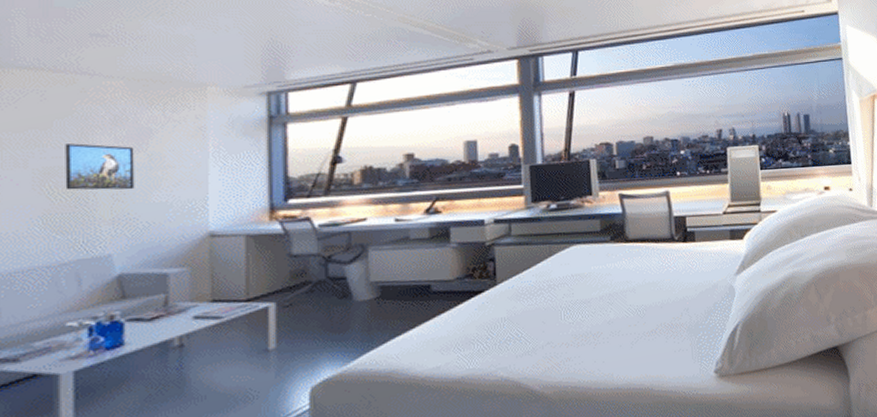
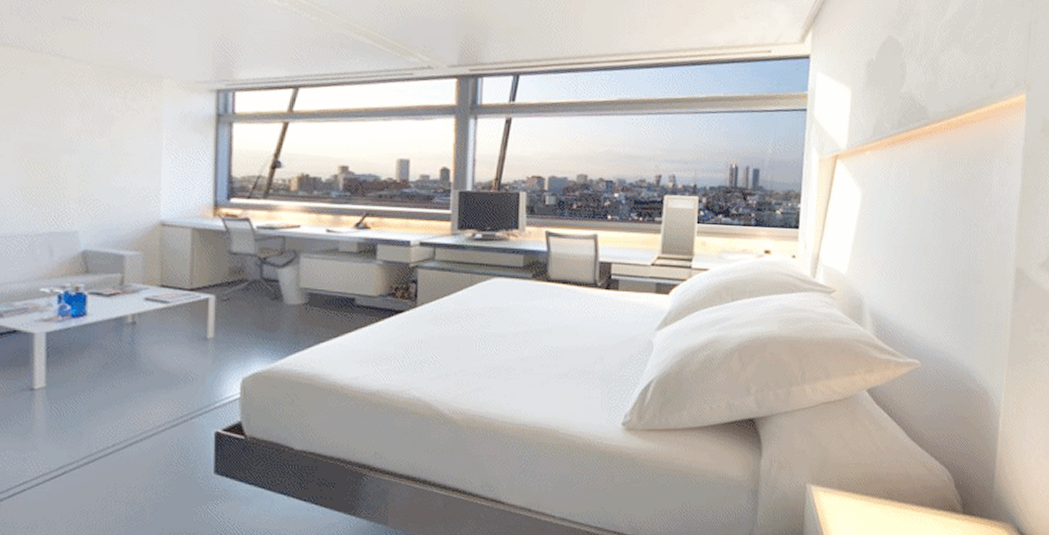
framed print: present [65,143,135,190] -> none [40,122,99,173]

